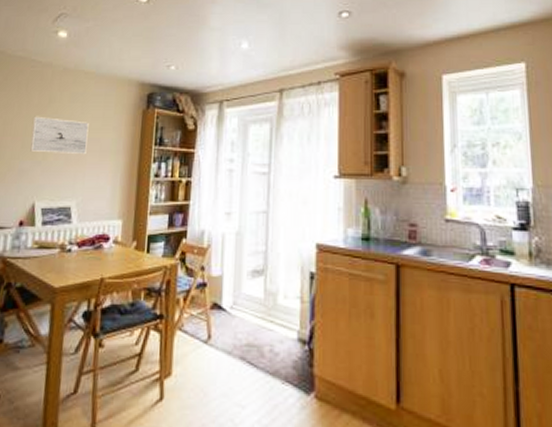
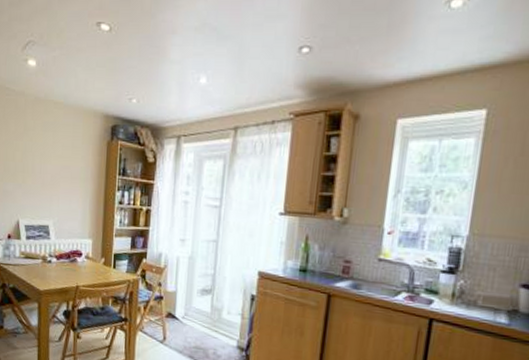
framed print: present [30,116,89,155] -> none [11,142,60,181]

